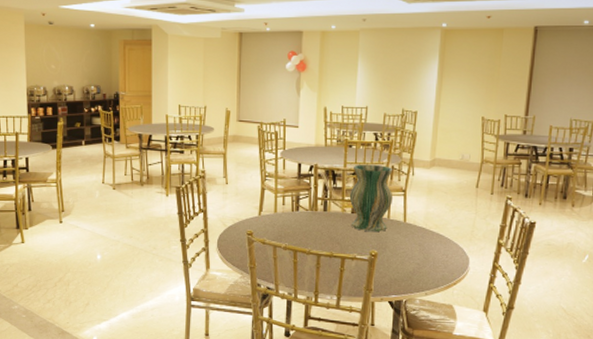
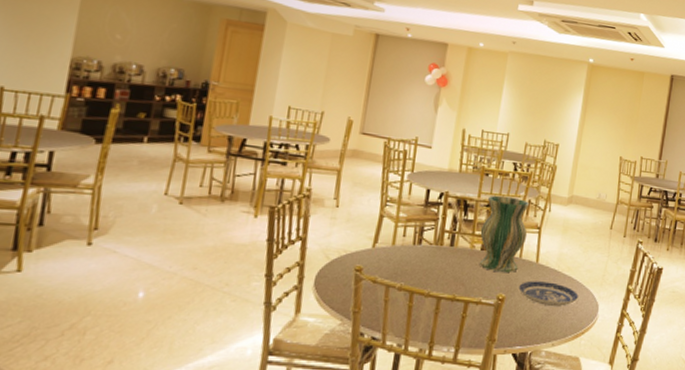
plate: none [389,238,448,260] -> present [518,281,578,306]

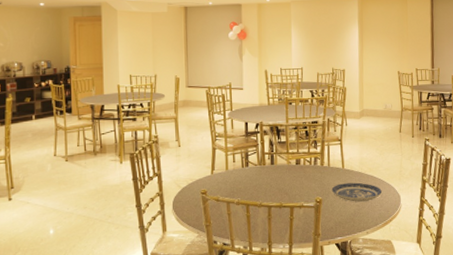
vase: present [479,195,530,273] -> none [293,118,332,181]

